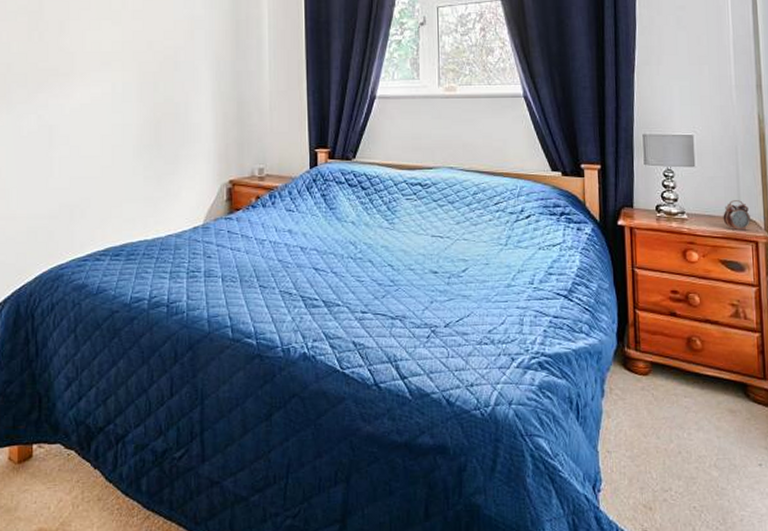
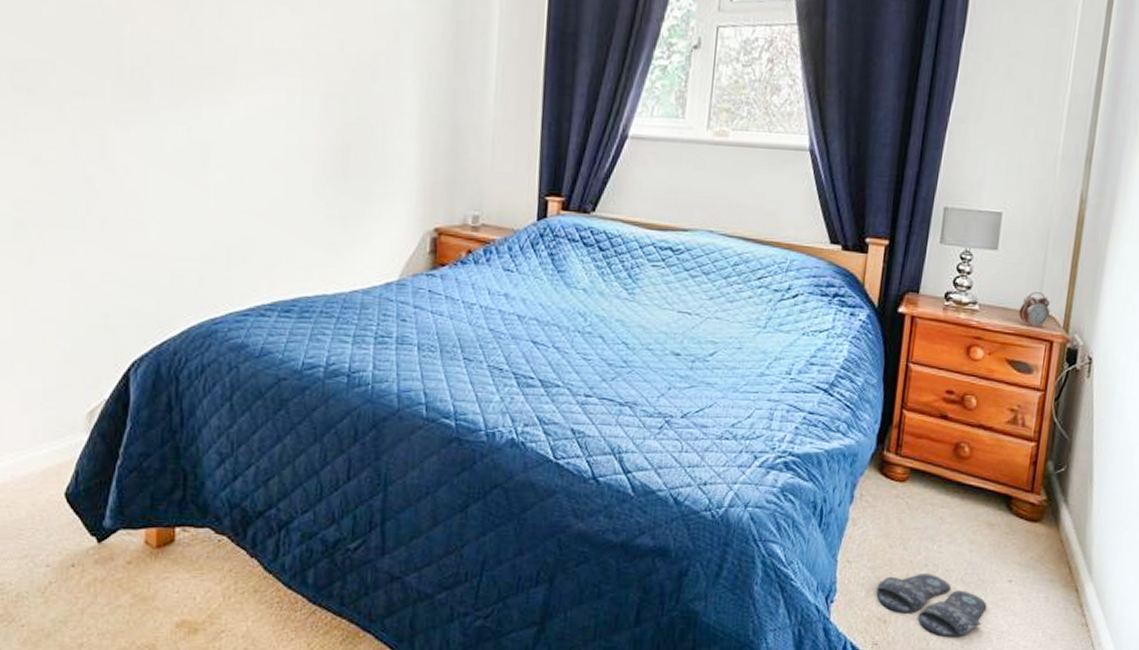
slippers: none [638,460,743,522] -> present [876,574,987,638]

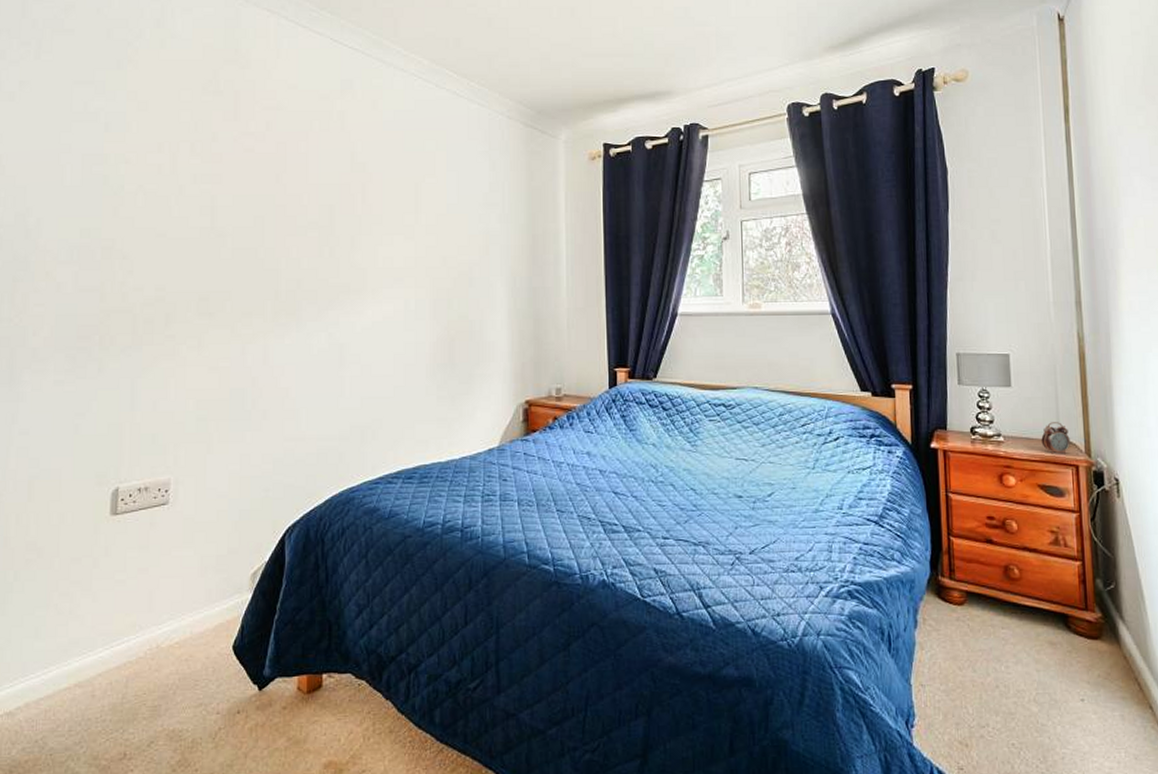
slippers: present [876,574,987,638] -> none [953,695,1065,760]

